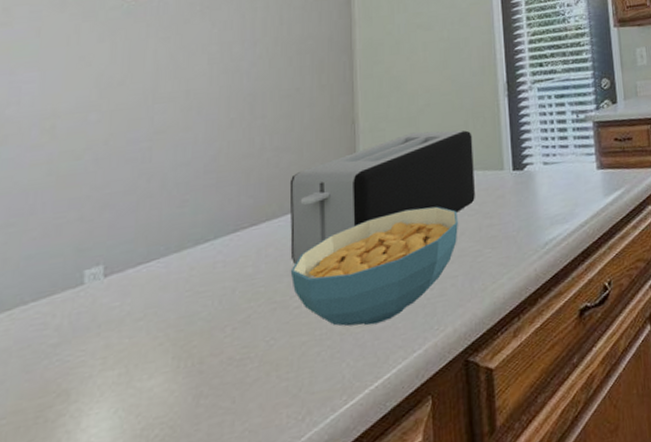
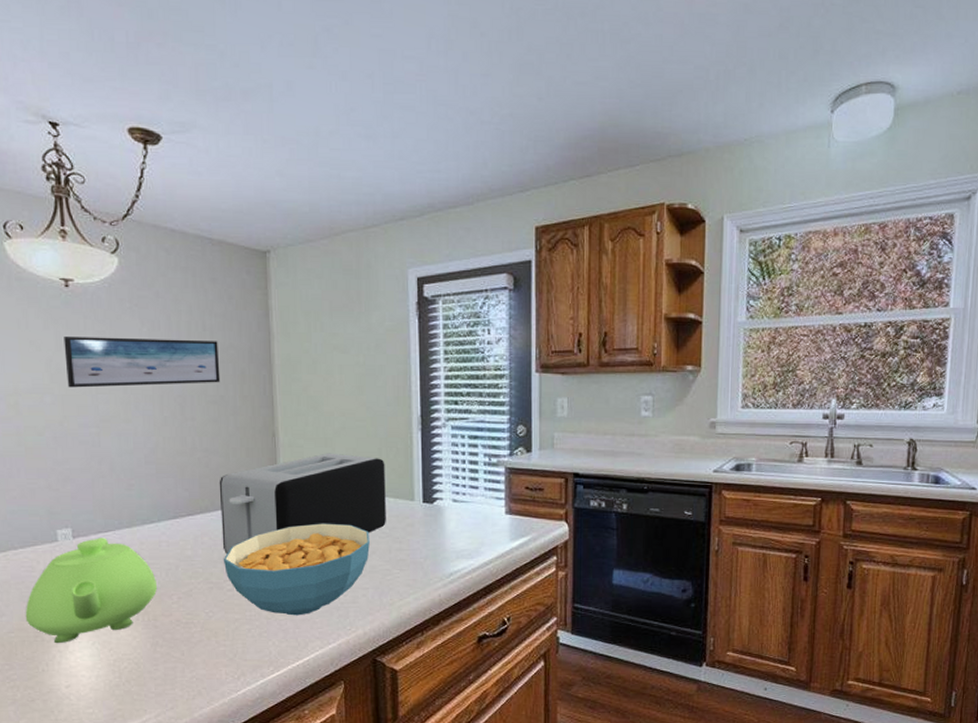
teapot: none [25,269,206,422] -> present [25,538,157,644]
wall art: none [119,33,297,102] -> present [64,335,221,388]

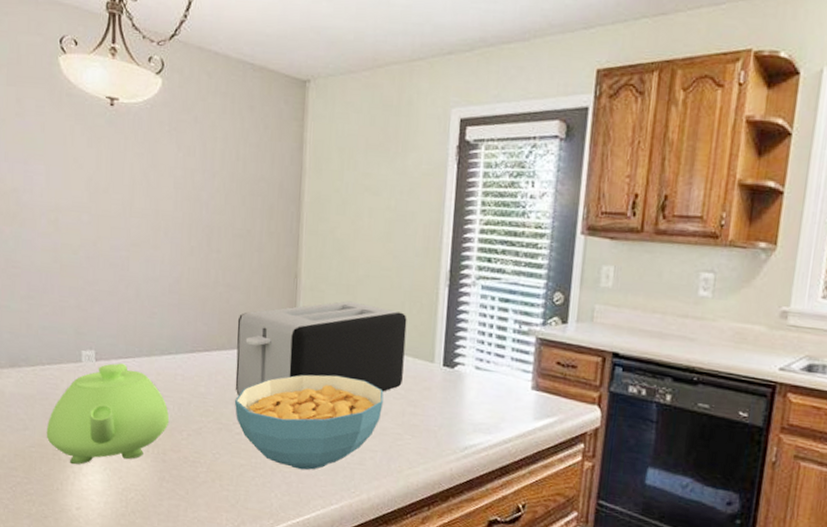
wall art: present [64,335,221,388] -> none [104,155,250,217]

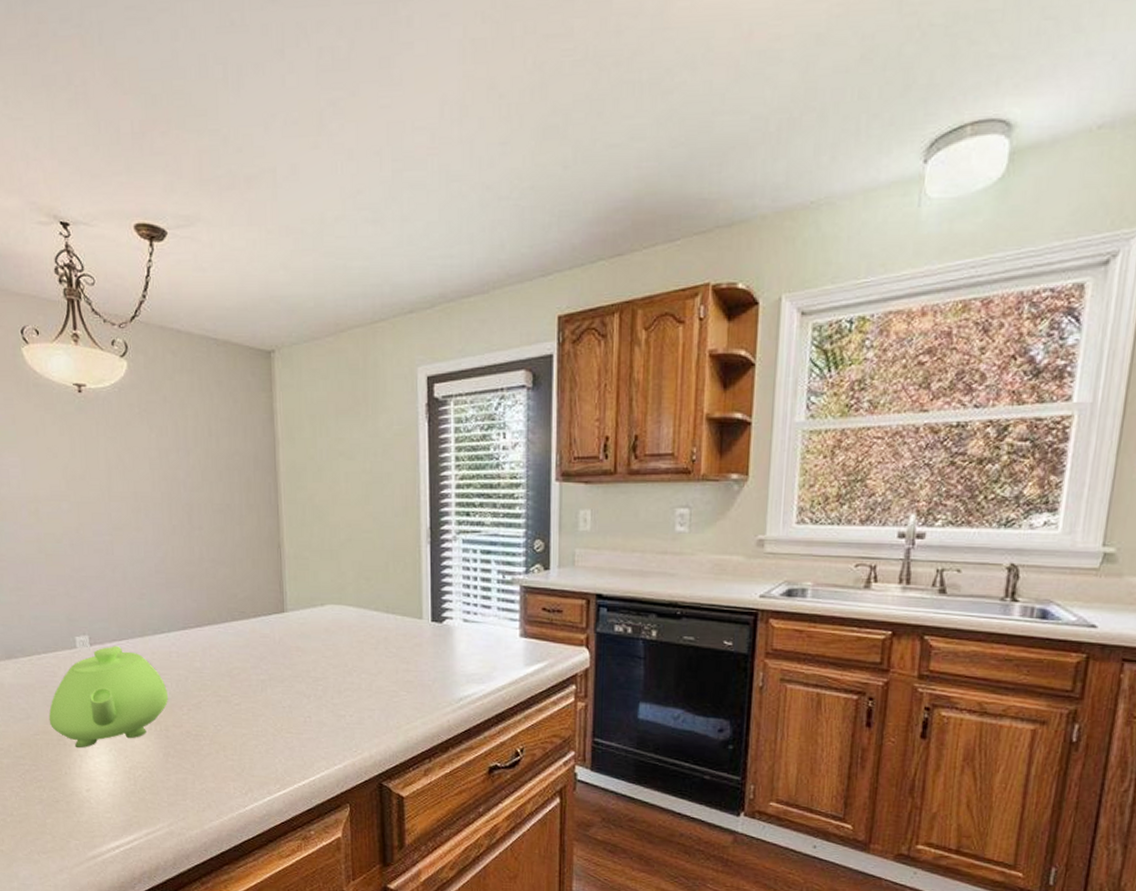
cereal bowl: present [234,374,384,470] -> none [230,639,376,734]
toaster: present [235,301,407,397] -> none [226,566,393,668]

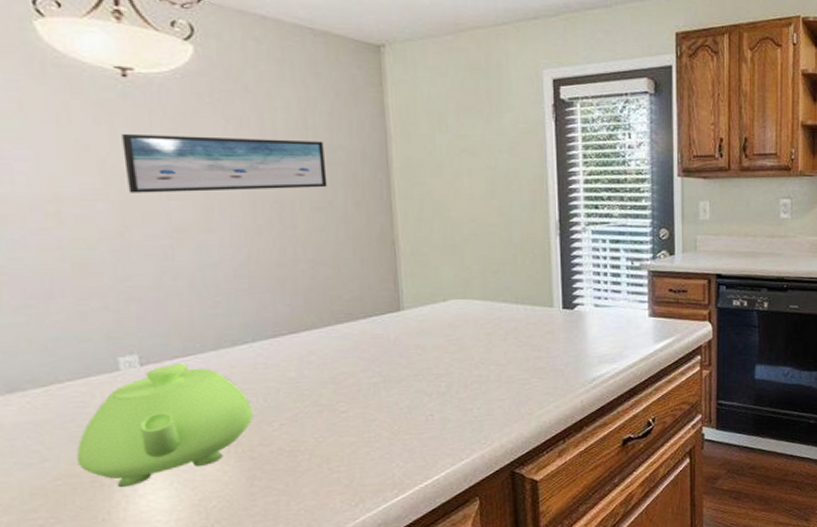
wall art: none [78,442,227,495] -> present [121,133,328,193]

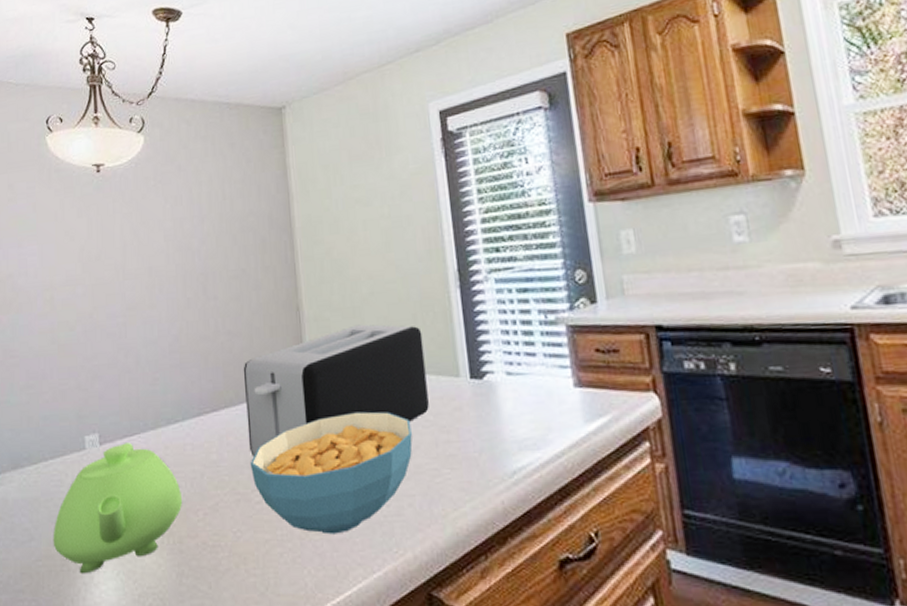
wall art: present [121,133,328,193] -> none [95,209,242,276]
toaster: none [328,260,523,374] -> present [243,324,429,458]
cereal bowl: none [334,334,505,434] -> present [250,411,413,535]

